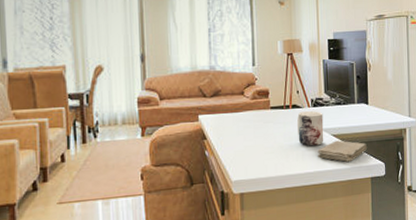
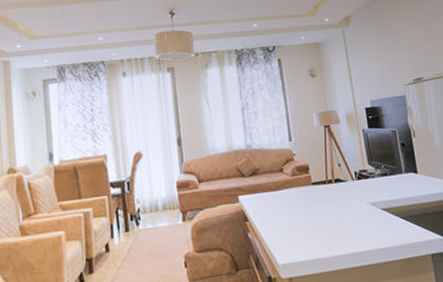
mug: present [297,111,324,147] -> none [341,184,374,223]
washcloth: present [317,140,368,162] -> none [367,214,423,238]

